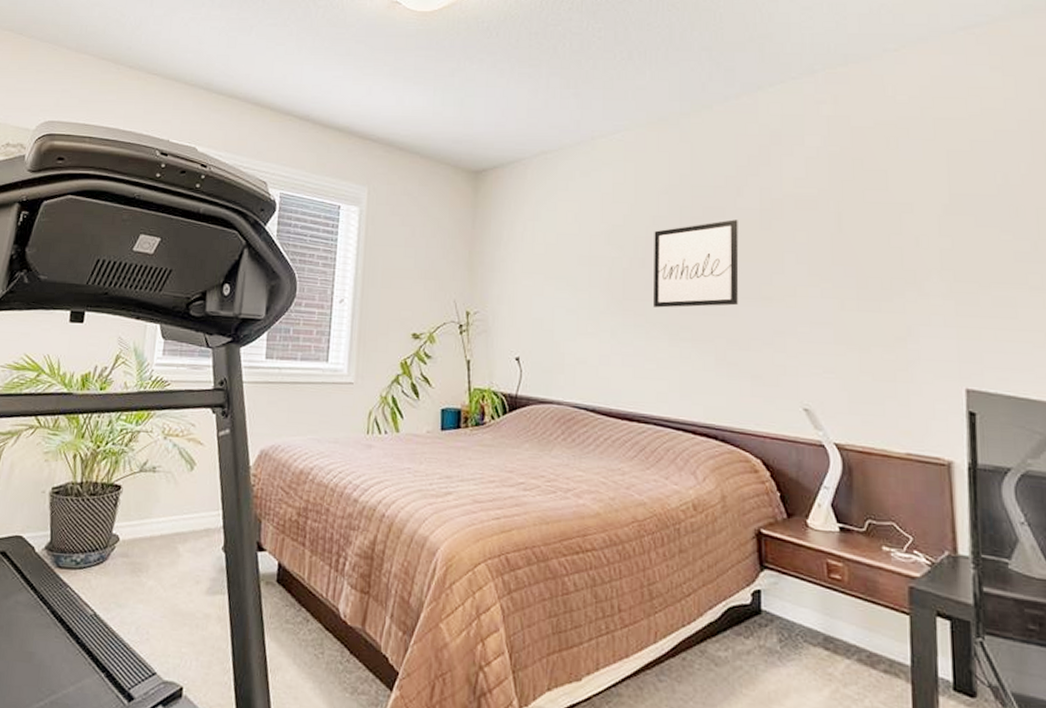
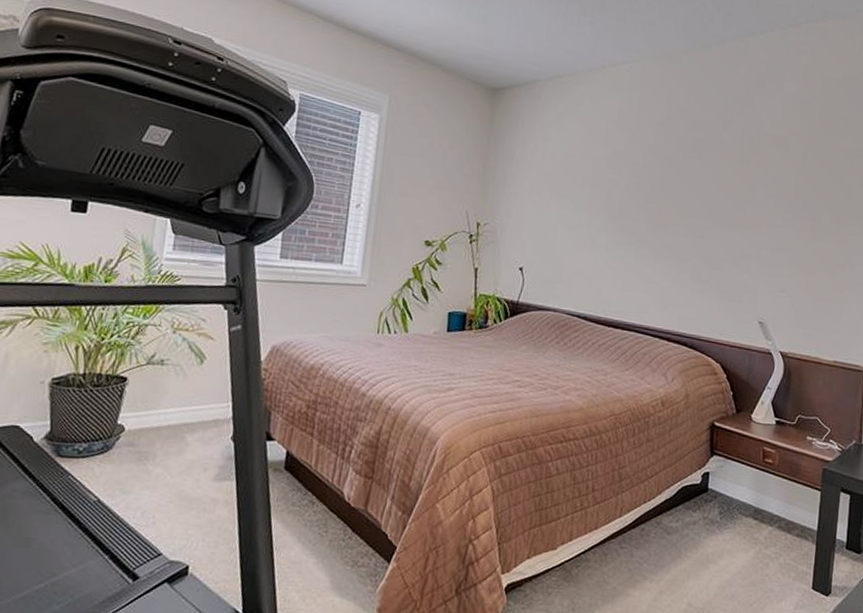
wall art: present [654,219,739,308] -> none [644,153,722,230]

